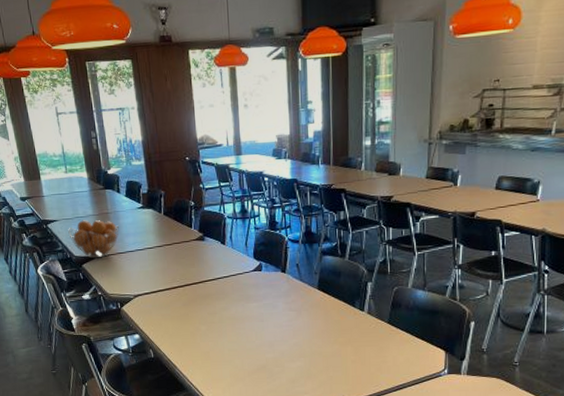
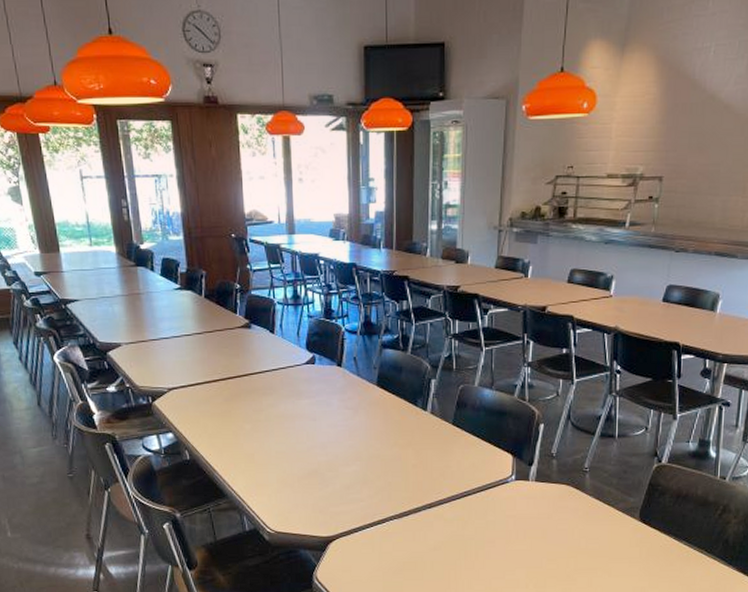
fruit basket: present [68,220,119,259] -> none [91,300,152,345]

